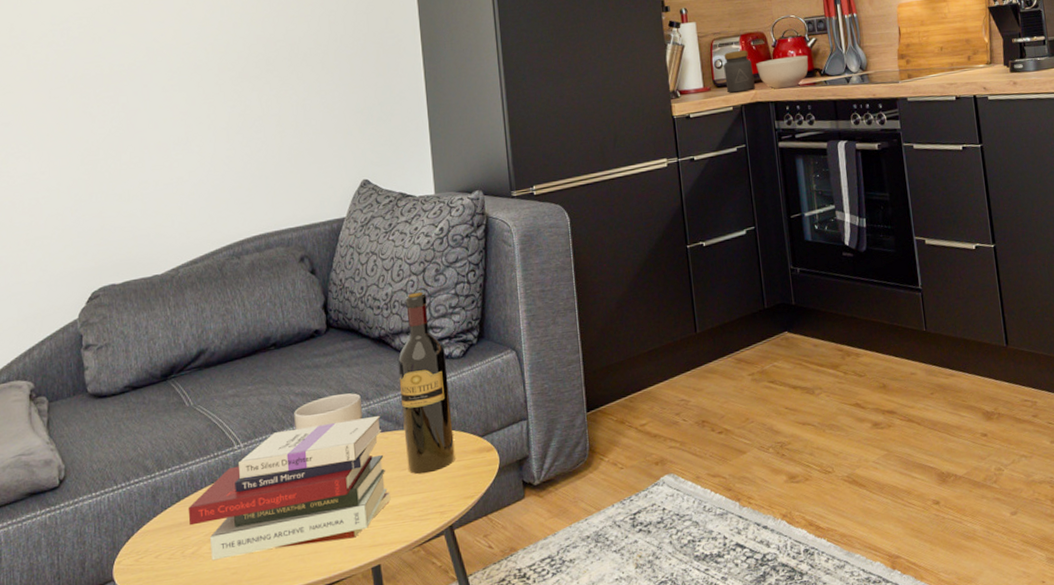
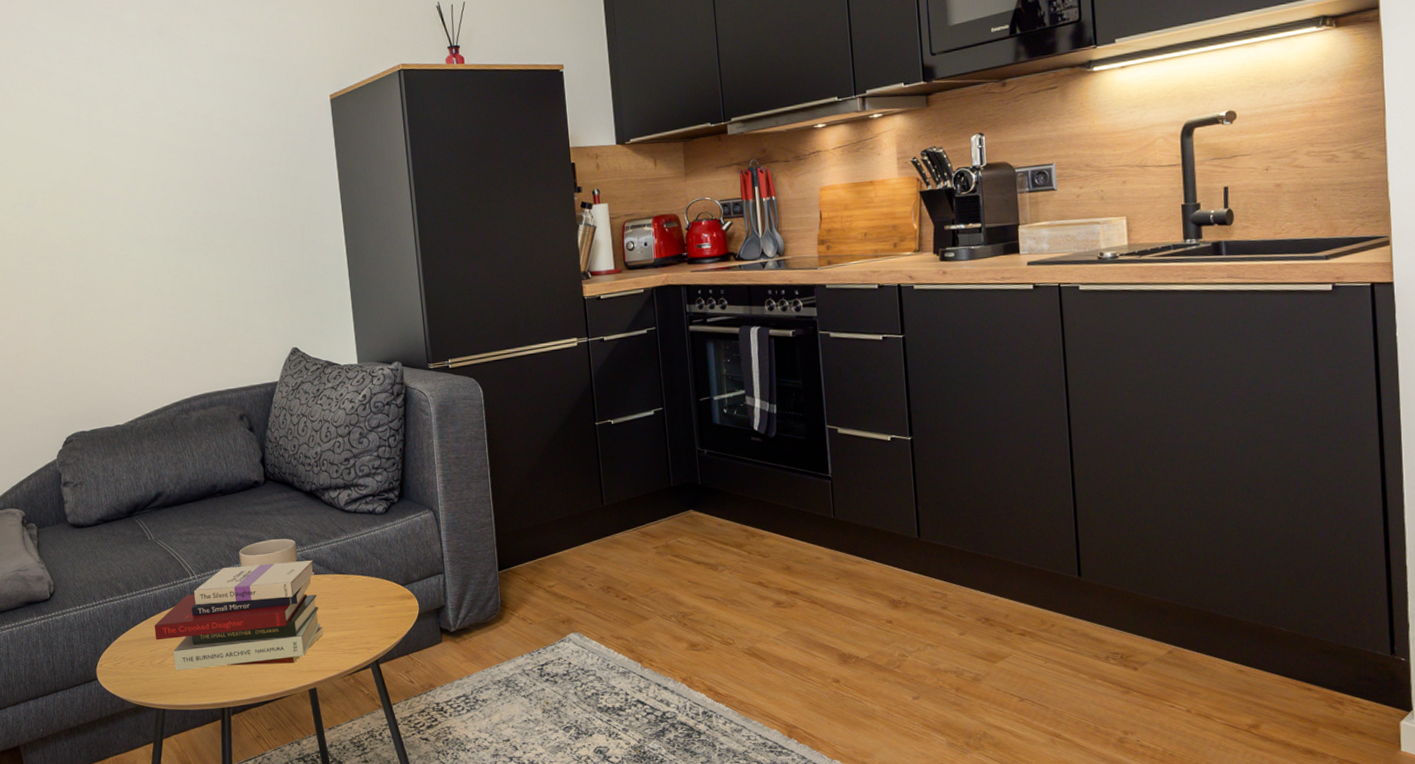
wine bottle: present [397,291,455,475] -> none [327,452,380,614]
jar: present [724,49,755,94] -> none [635,232,667,276]
bowl: present [756,55,809,89] -> none [668,238,723,273]

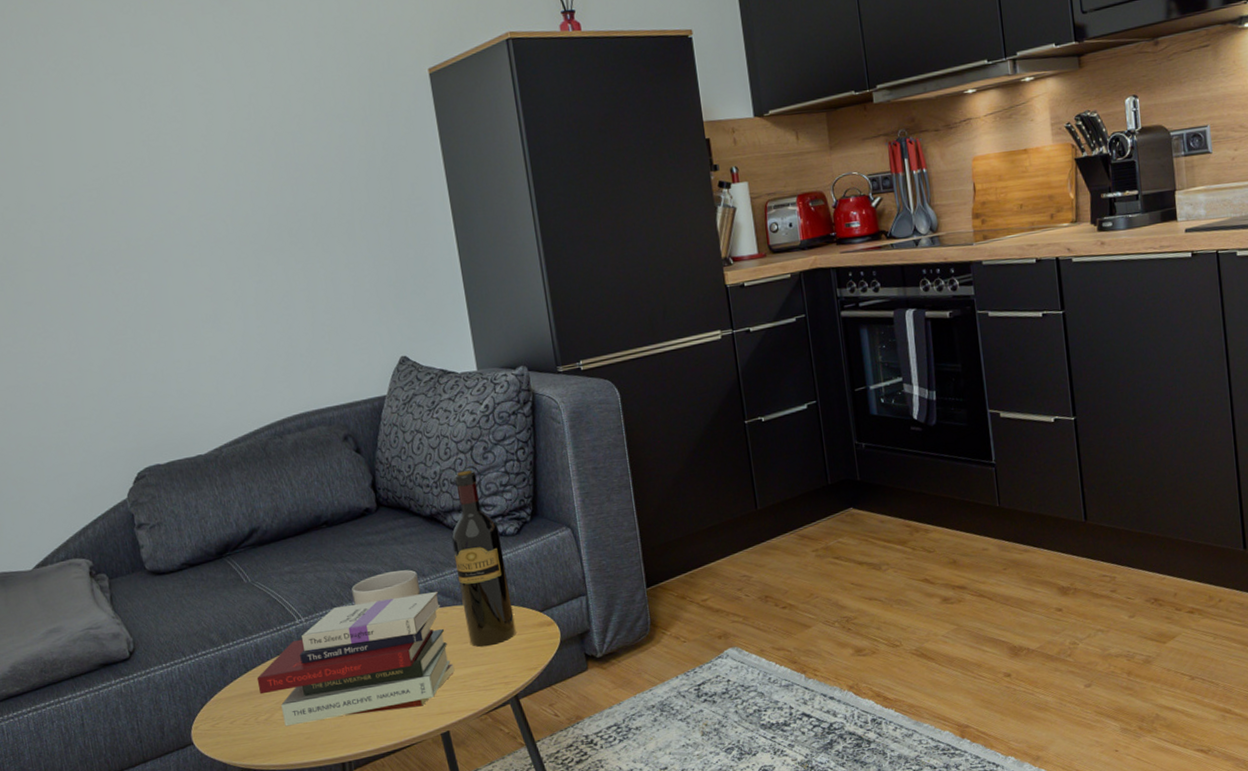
wine bottle: none [327,452,380,614] -> present [451,469,516,648]

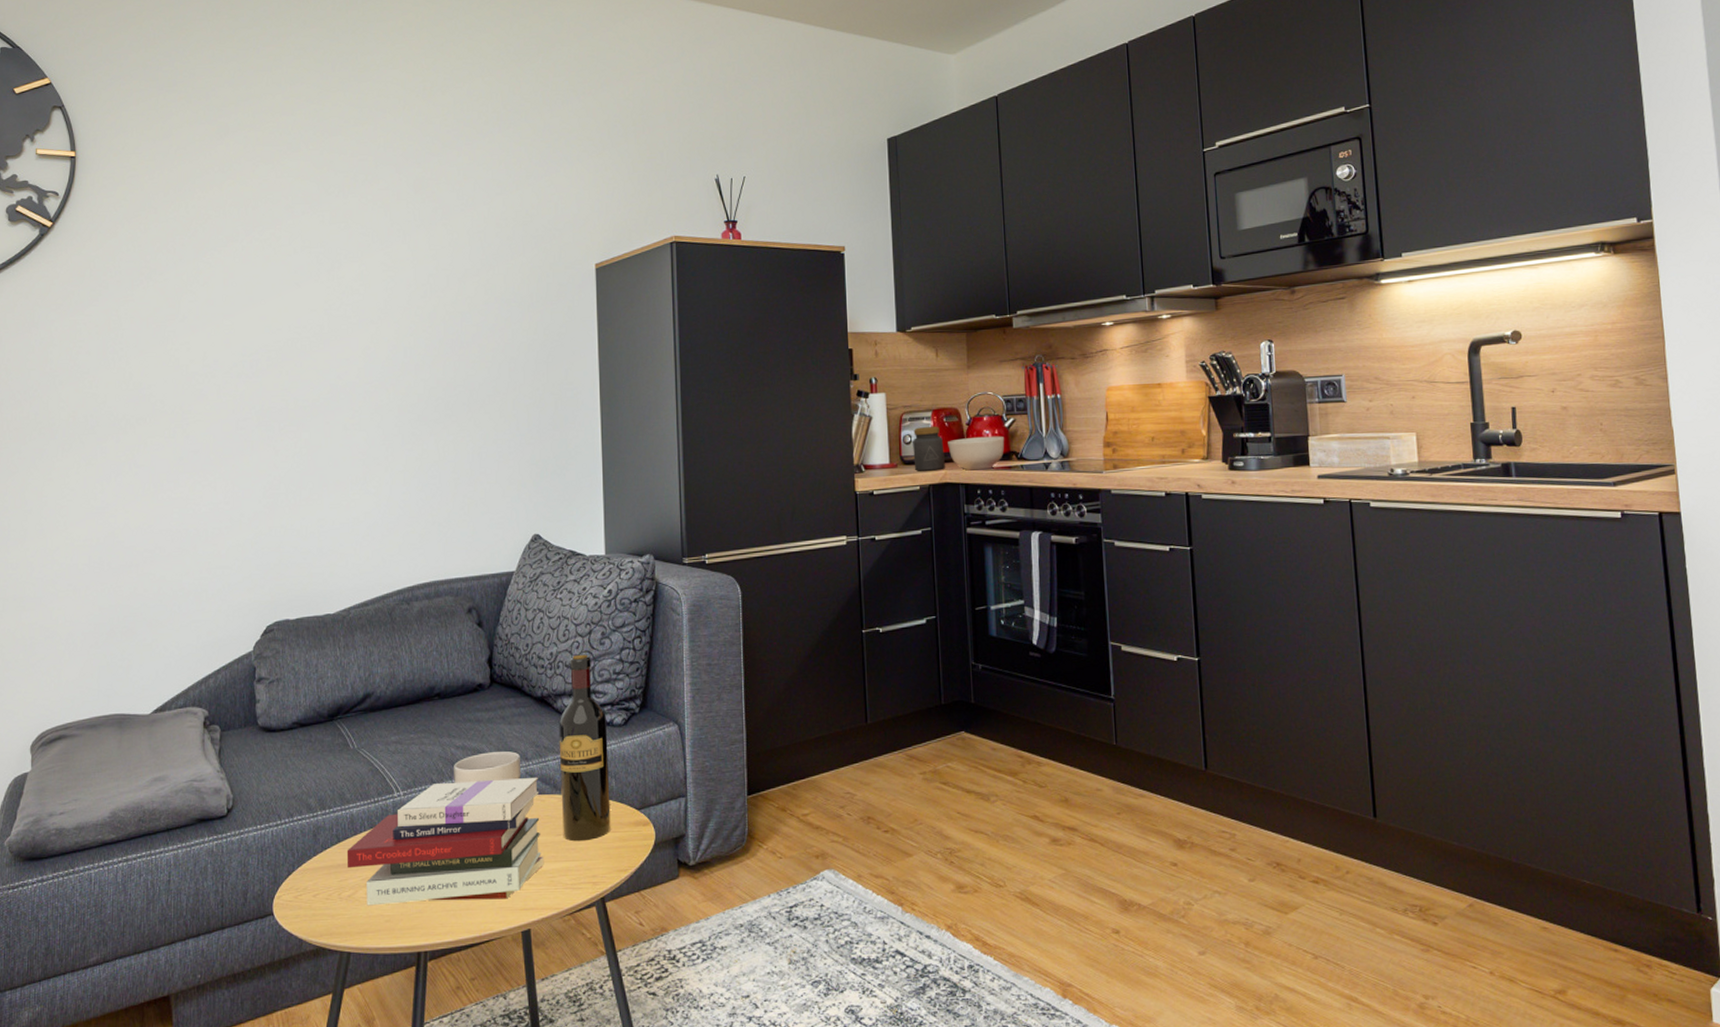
jar: none [780,211,815,260] -> present [913,426,945,473]
bowl: none [815,216,873,254] -> present [948,436,1005,471]

